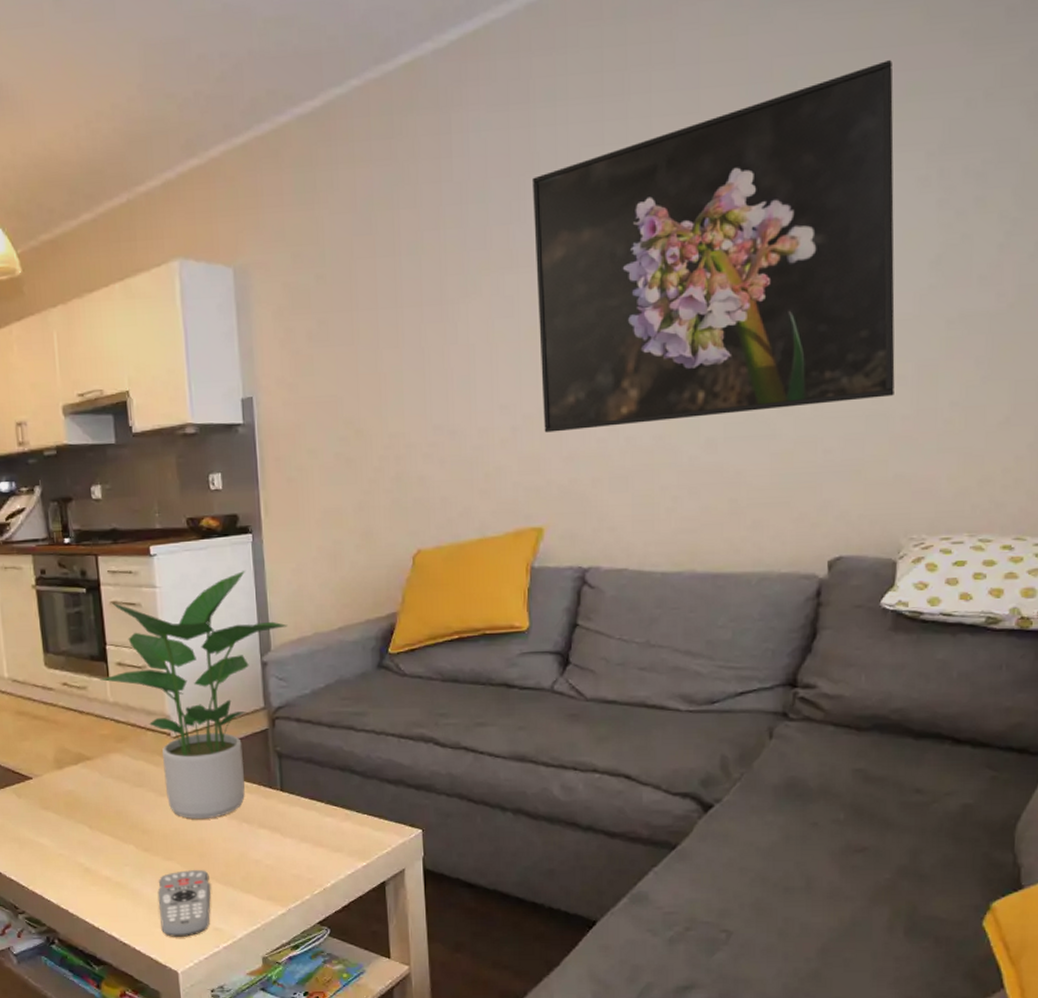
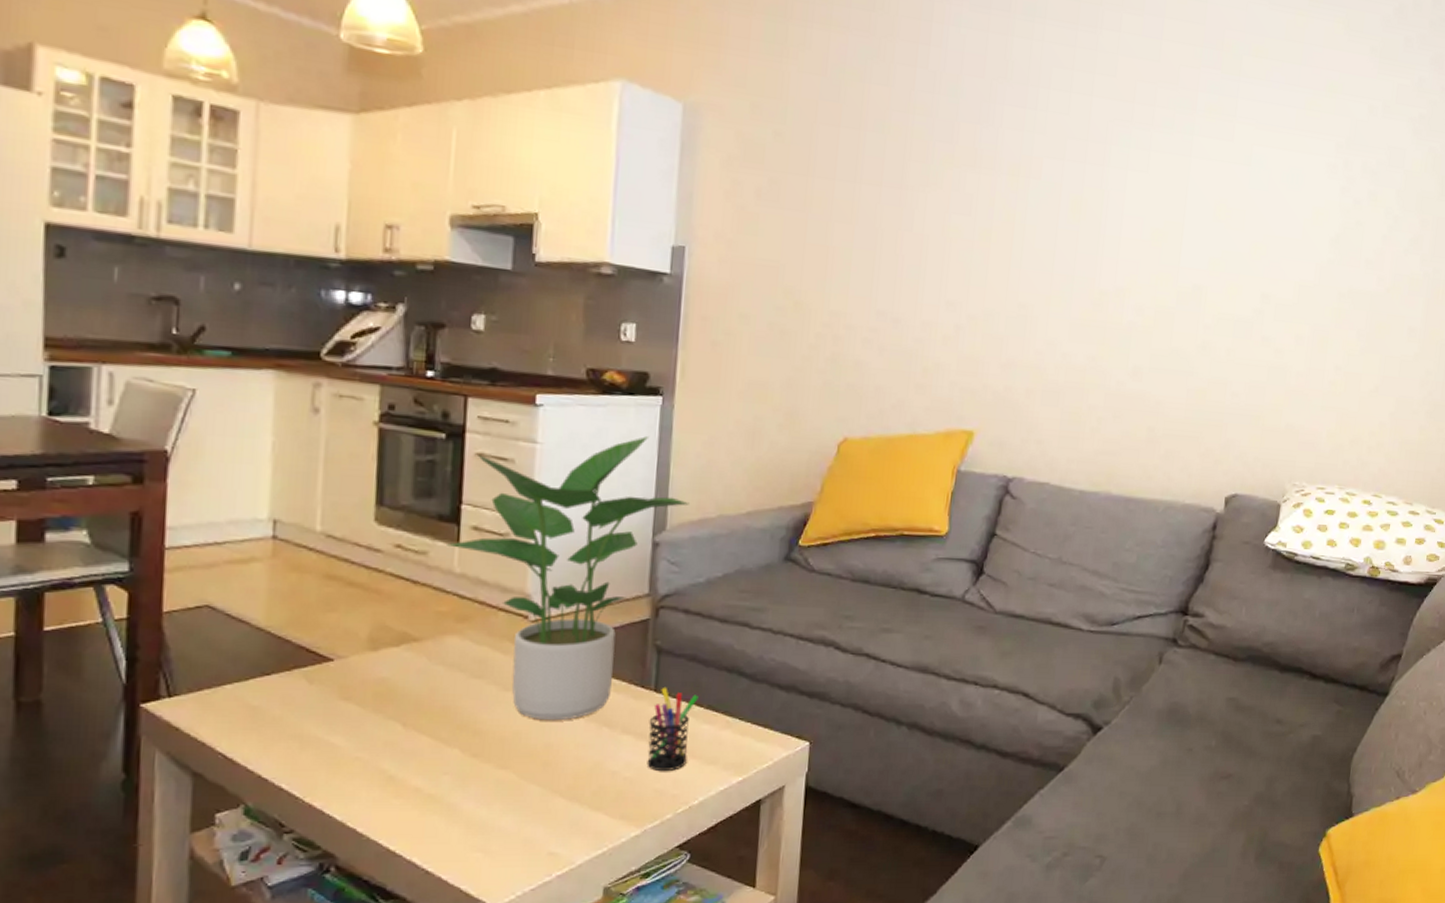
remote control: present [157,870,211,937] -> none [479,782,552,863]
pen holder: none [280,786,319,858] -> present [647,687,699,771]
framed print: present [531,60,895,433] -> none [986,56,1318,353]

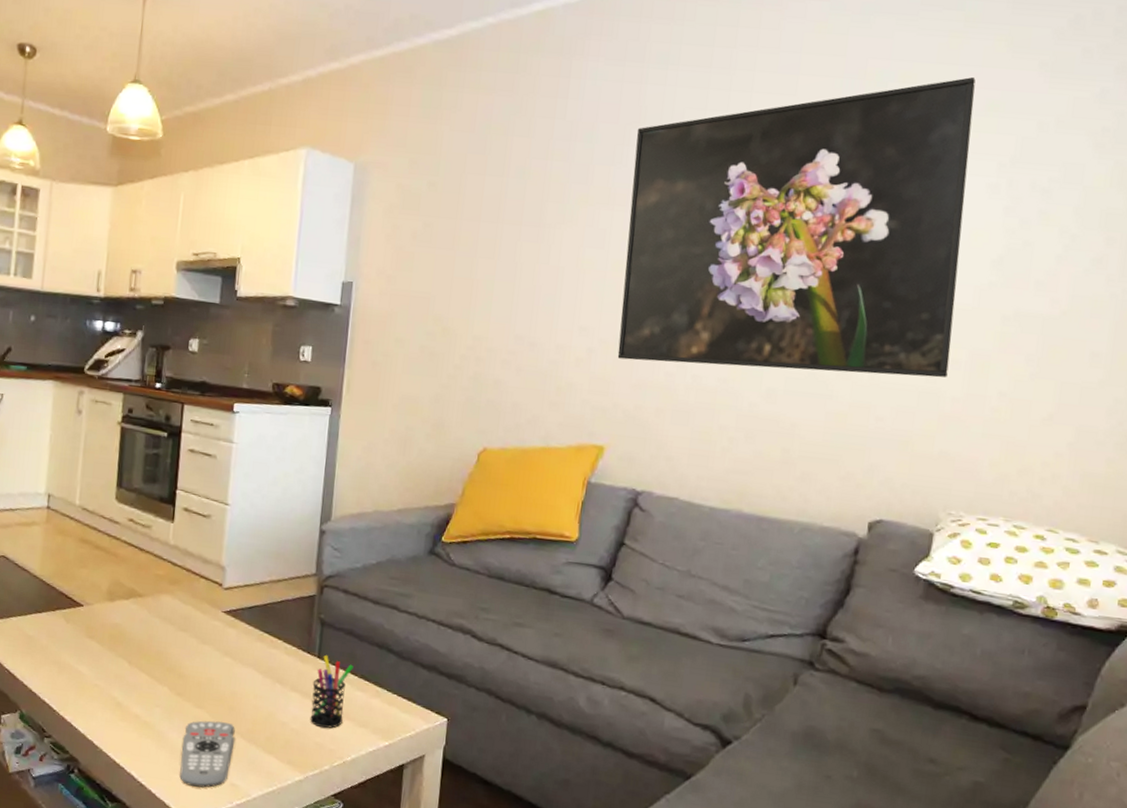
potted plant: present [447,436,690,721] -> none [165,440,351,674]
remote control: none [479,782,552,863] -> present [179,720,235,788]
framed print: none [986,56,1318,353] -> present [617,77,976,378]

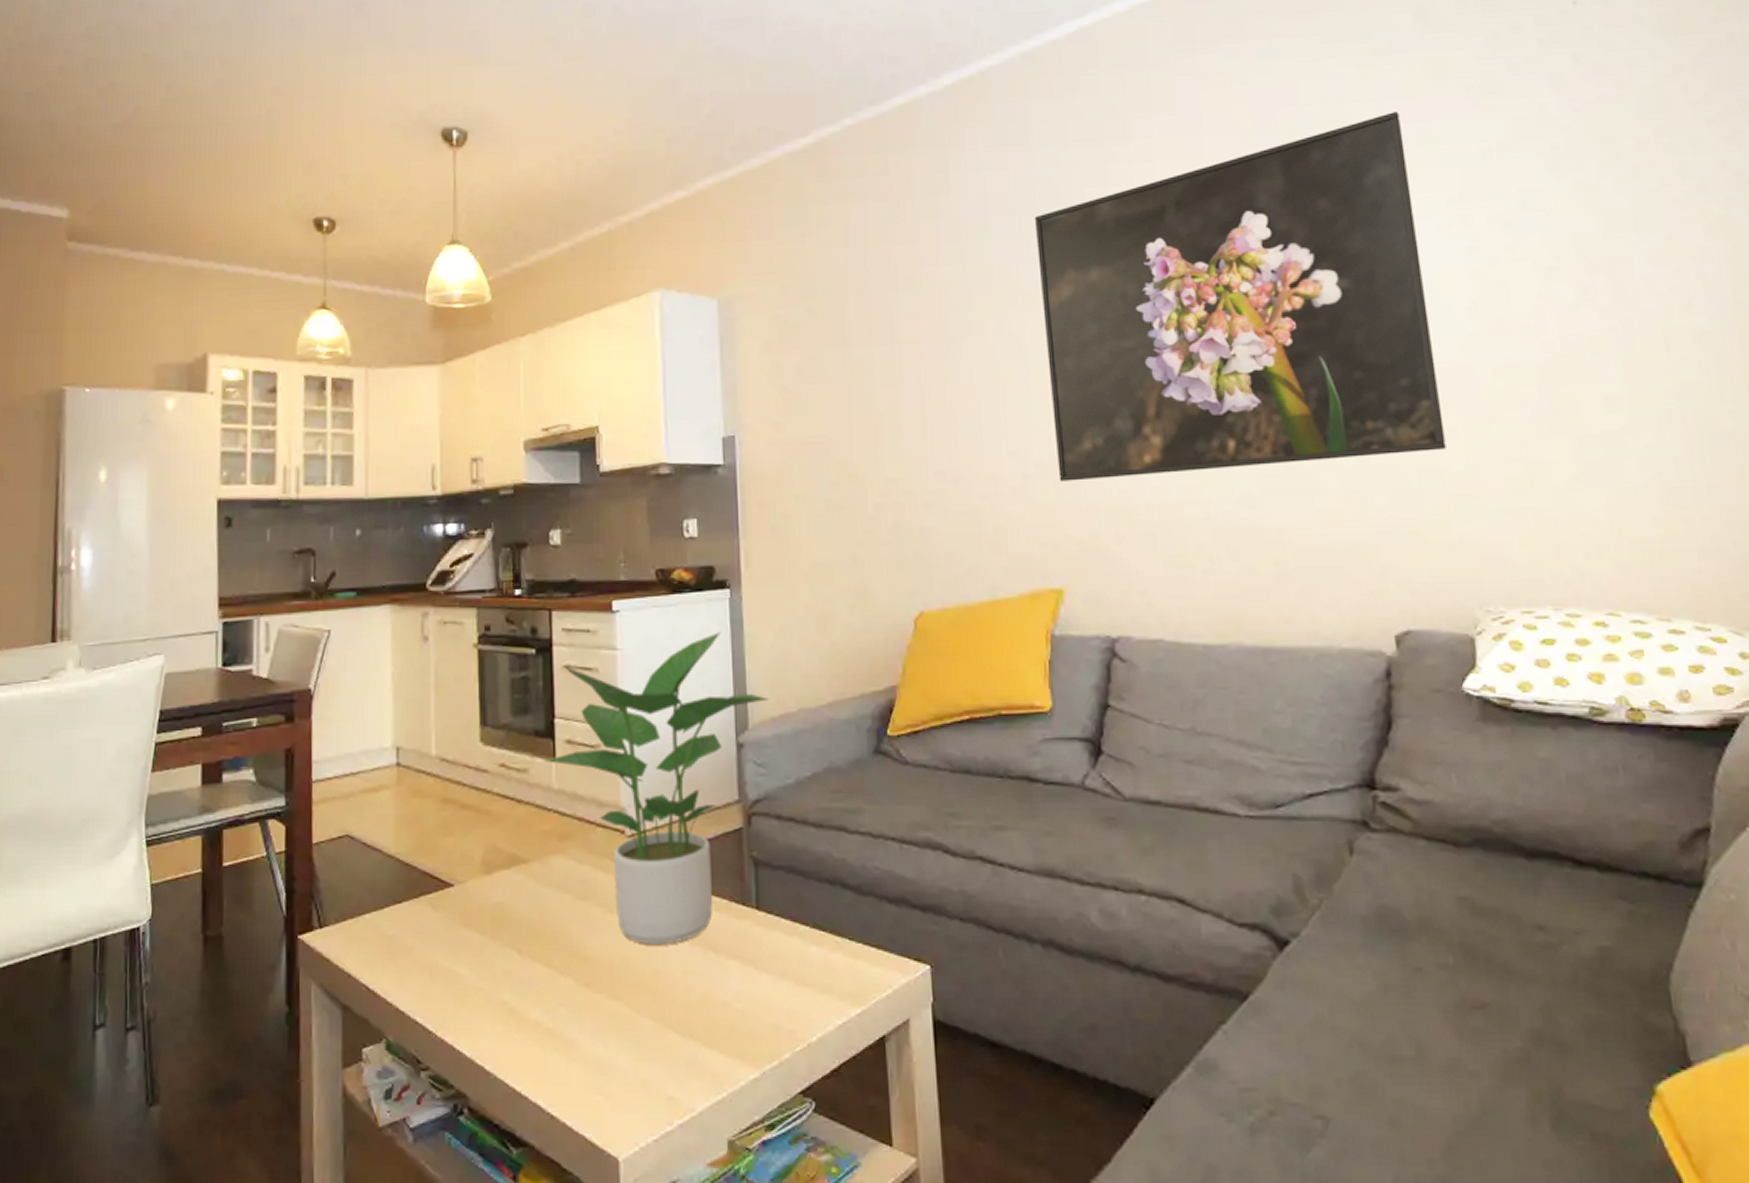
potted plant: none [165,440,351,674] -> present [545,632,769,945]
remote control: present [179,720,235,788] -> none [598,1014,666,1109]
pen holder: present [310,654,354,729] -> none [754,903,803,1001]

